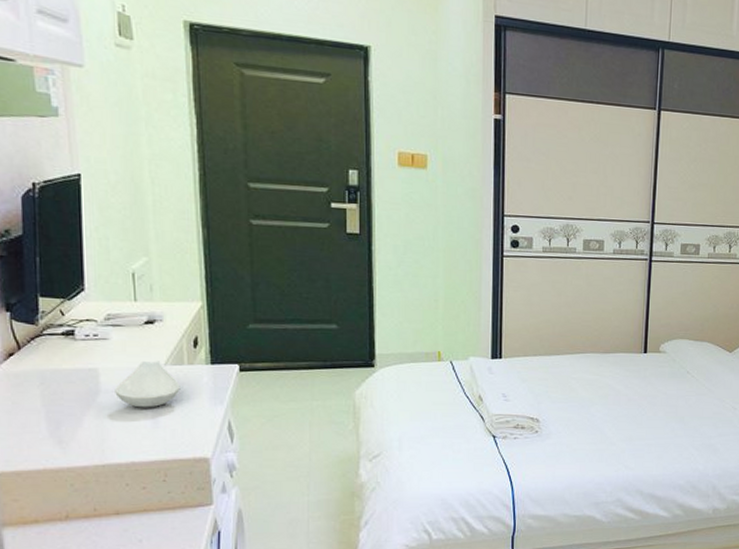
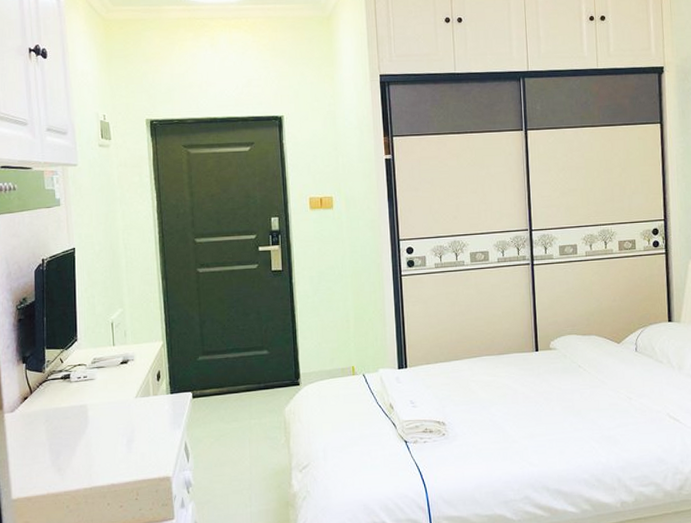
spoon rest: present [115,360,180,408] -> none [99,394,148,436]

